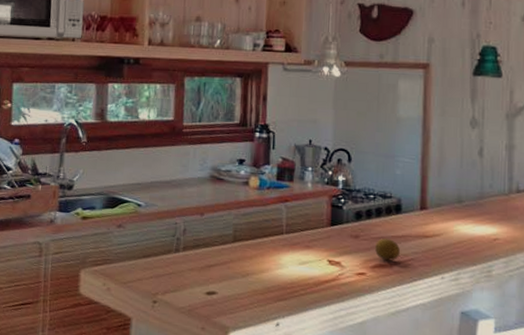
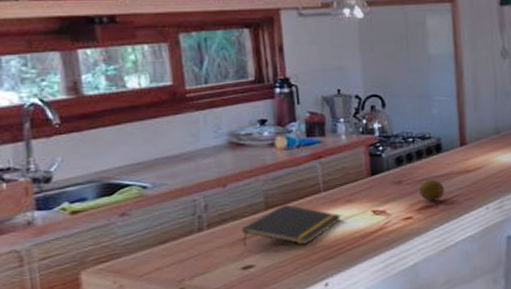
notepad: none [210,240,299,282] -> present [242,204,342,246]

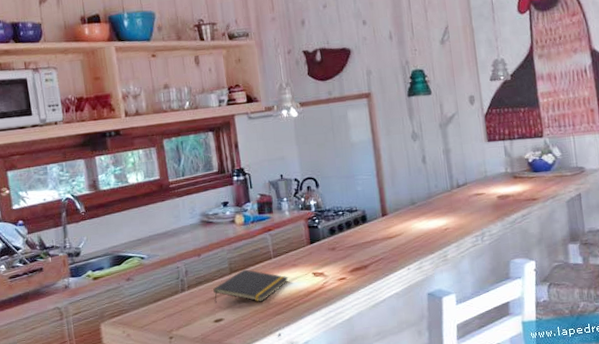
fruit: present [419,179,445,201] -> none [350,245,372,264]

